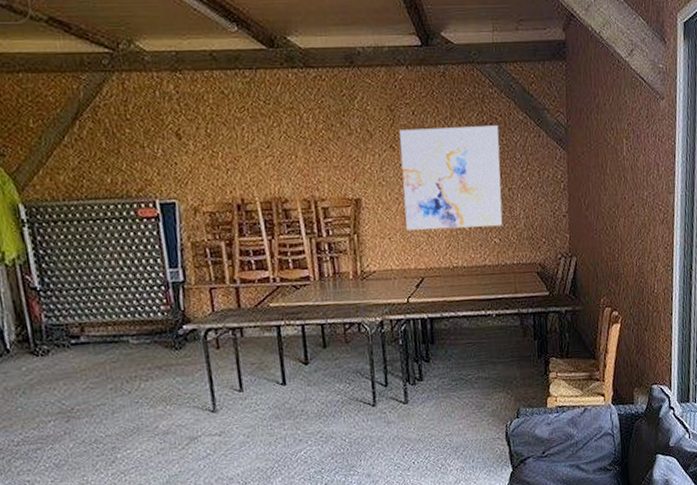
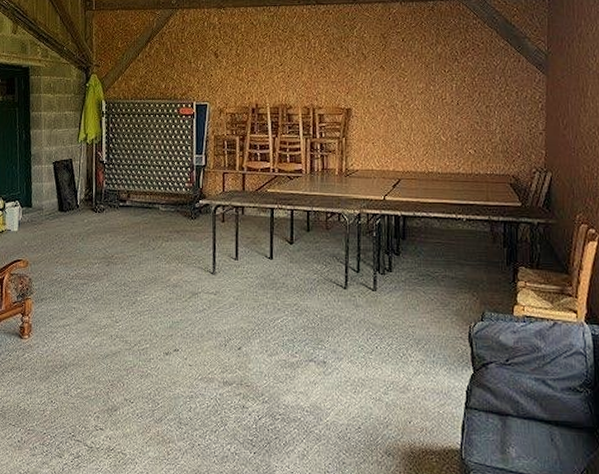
wall art: present [399,125,503,231] -> none [388,51,480,139]

